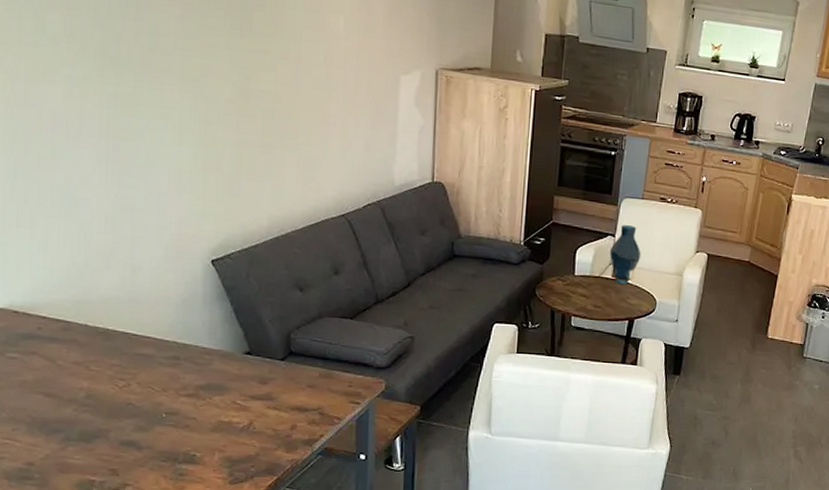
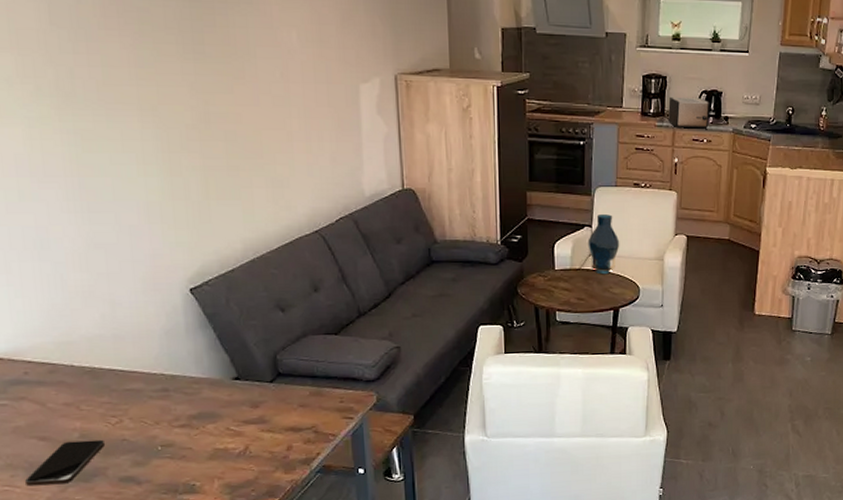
phone: none [25,400,109,442] -> present [24,439,104,486]
toaster: none [700,116,743,151] -> present [668,96,710,129]

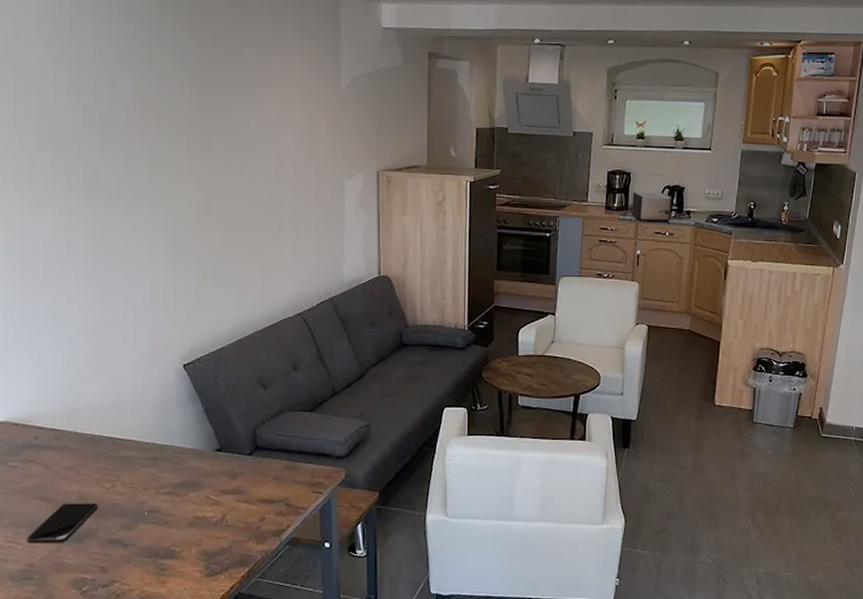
vase: present [588,214,620,275] -> none [551,303,582,362]

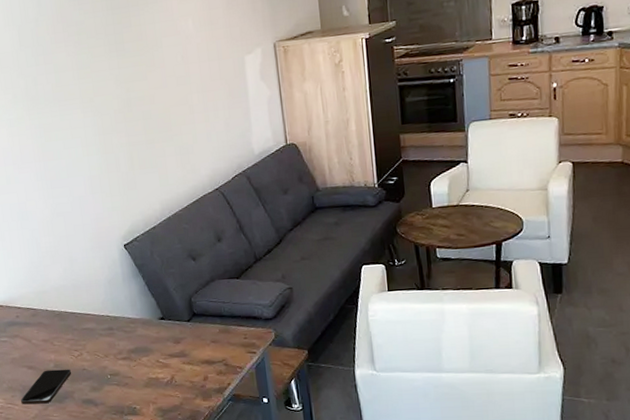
toaster: present [632,191,673,222] -> none [542,17,590,52]

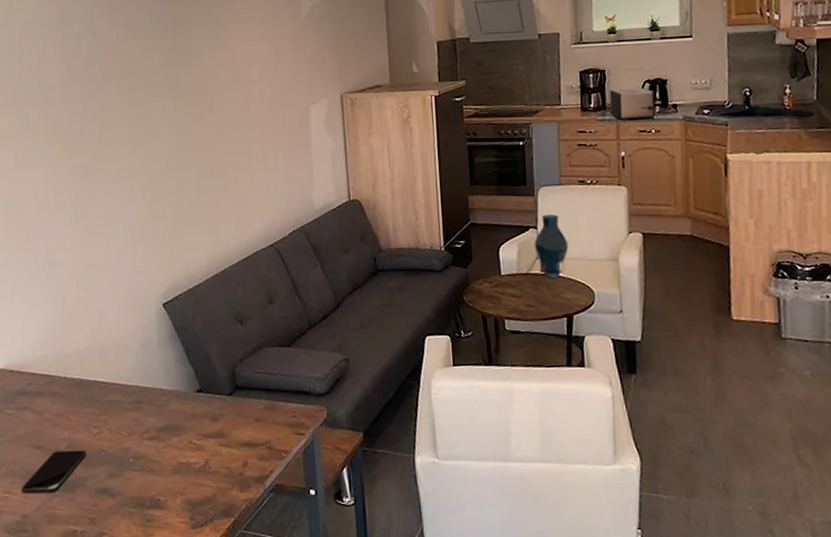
vase: none [464,148,499,210] -> present [534,214,569,279]
toaster: none [542,17,590,52] -> present [609,88,656,121]

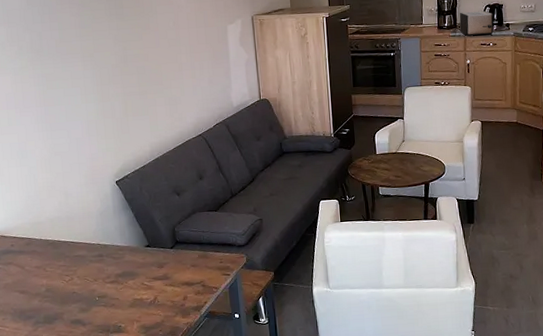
phone: present [20,450,86,494] -> none [11,292,61,327]
vase: present [534,214,569,279] -> none [401,108,427,156]

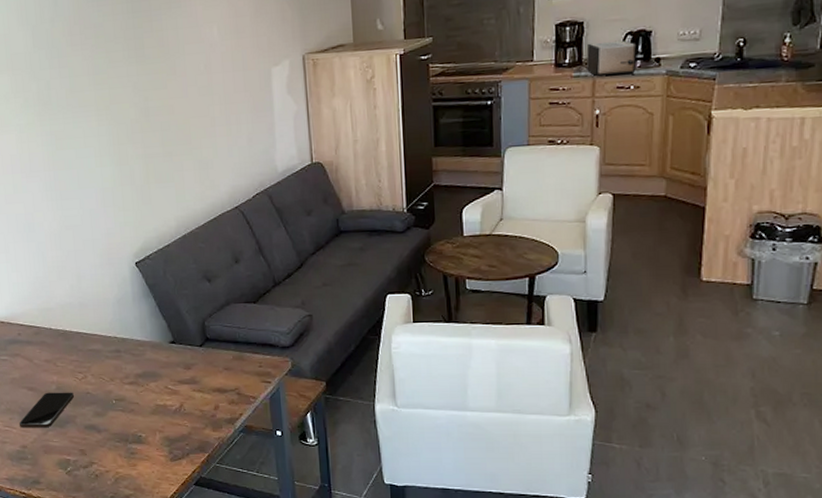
phone: none [11,292,61,327] -> present [18,392,74,428]

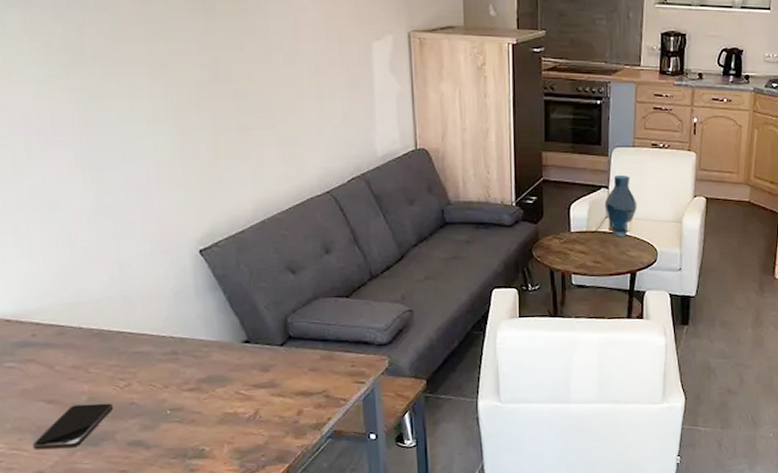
vase: none [498,175,535,240] -> present [604,176,638,237]
toaster: present [586,41,637,77] -> none [687,55,730,88]

